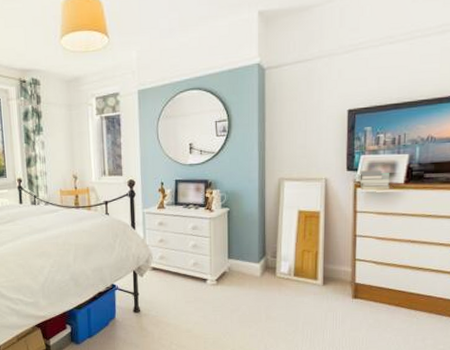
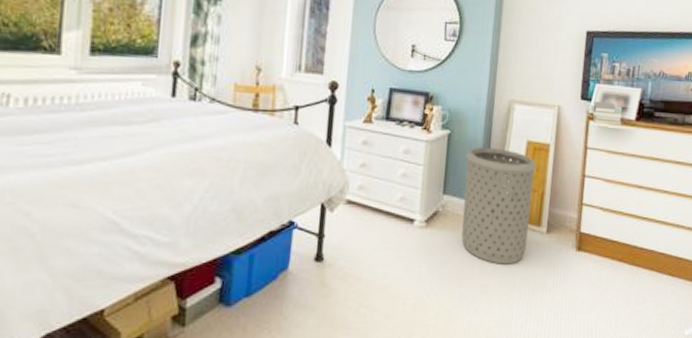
laundry basket: none [244,218,309,311] -> present [461,147,537,265]

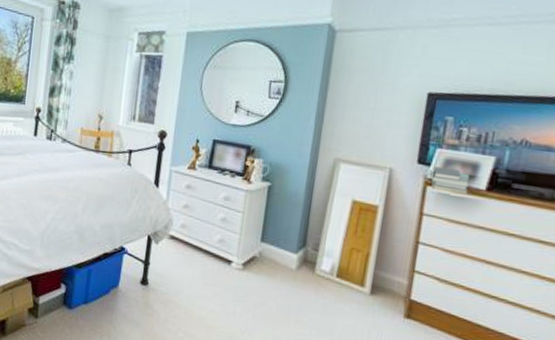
laundry basket: present [461,147,537,265] -> none [278,202,362,319]

